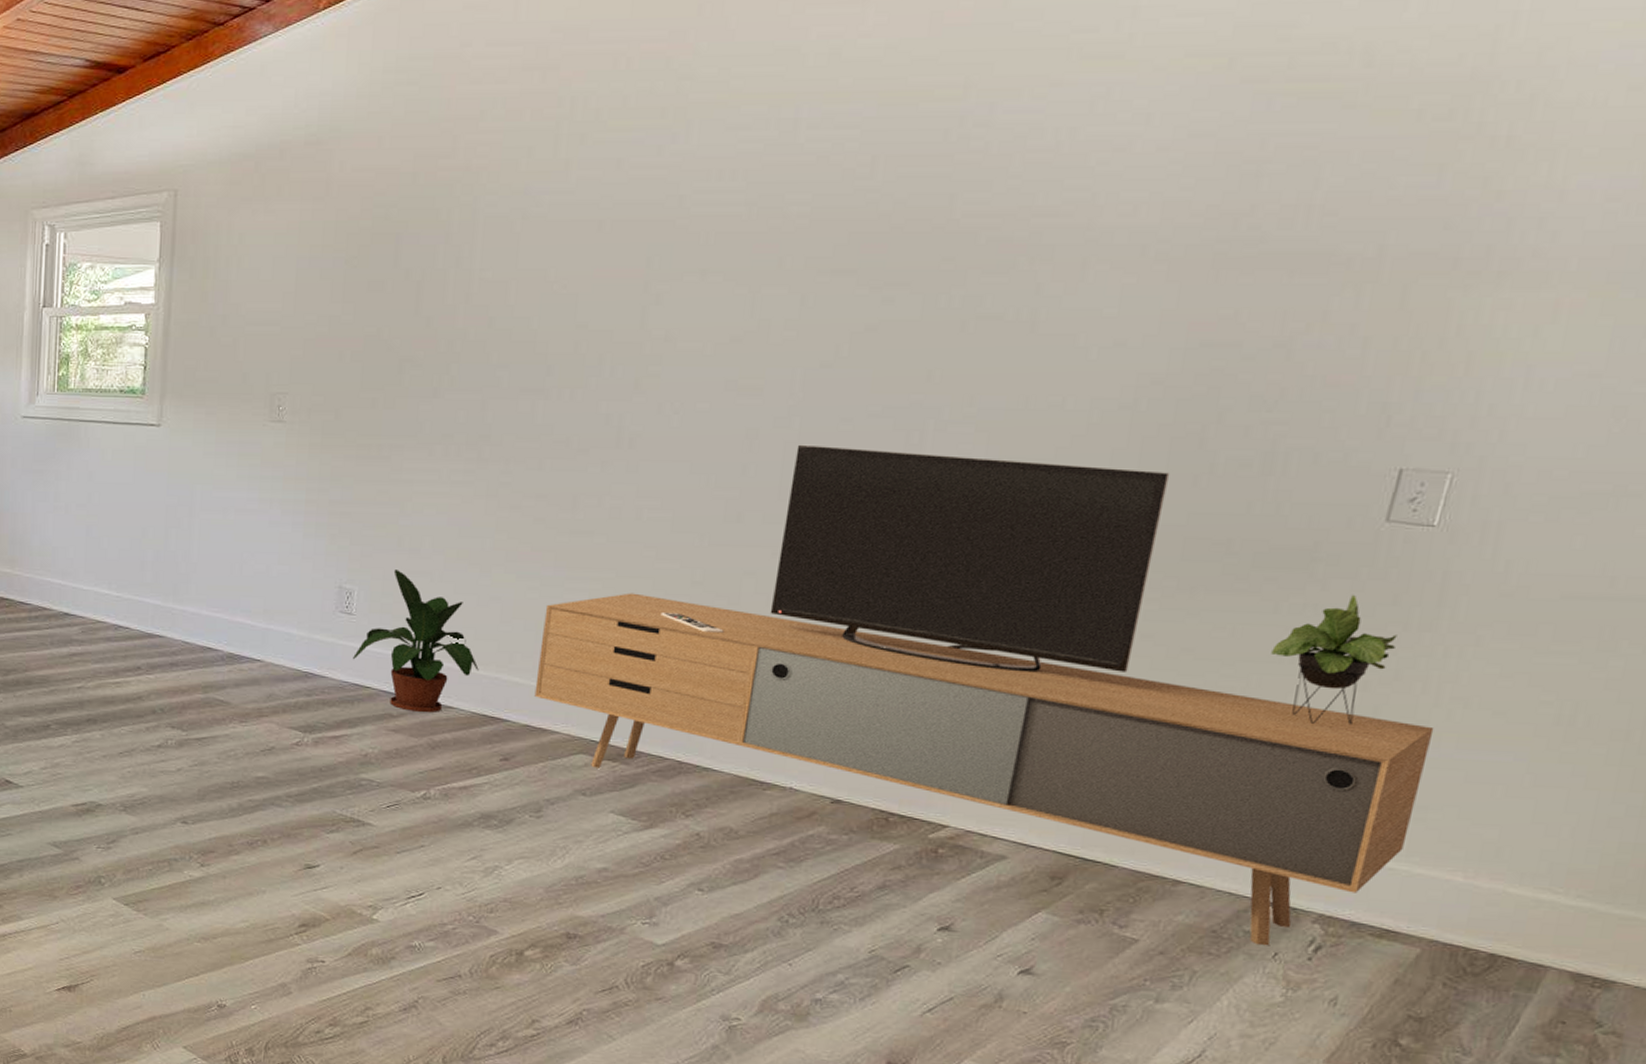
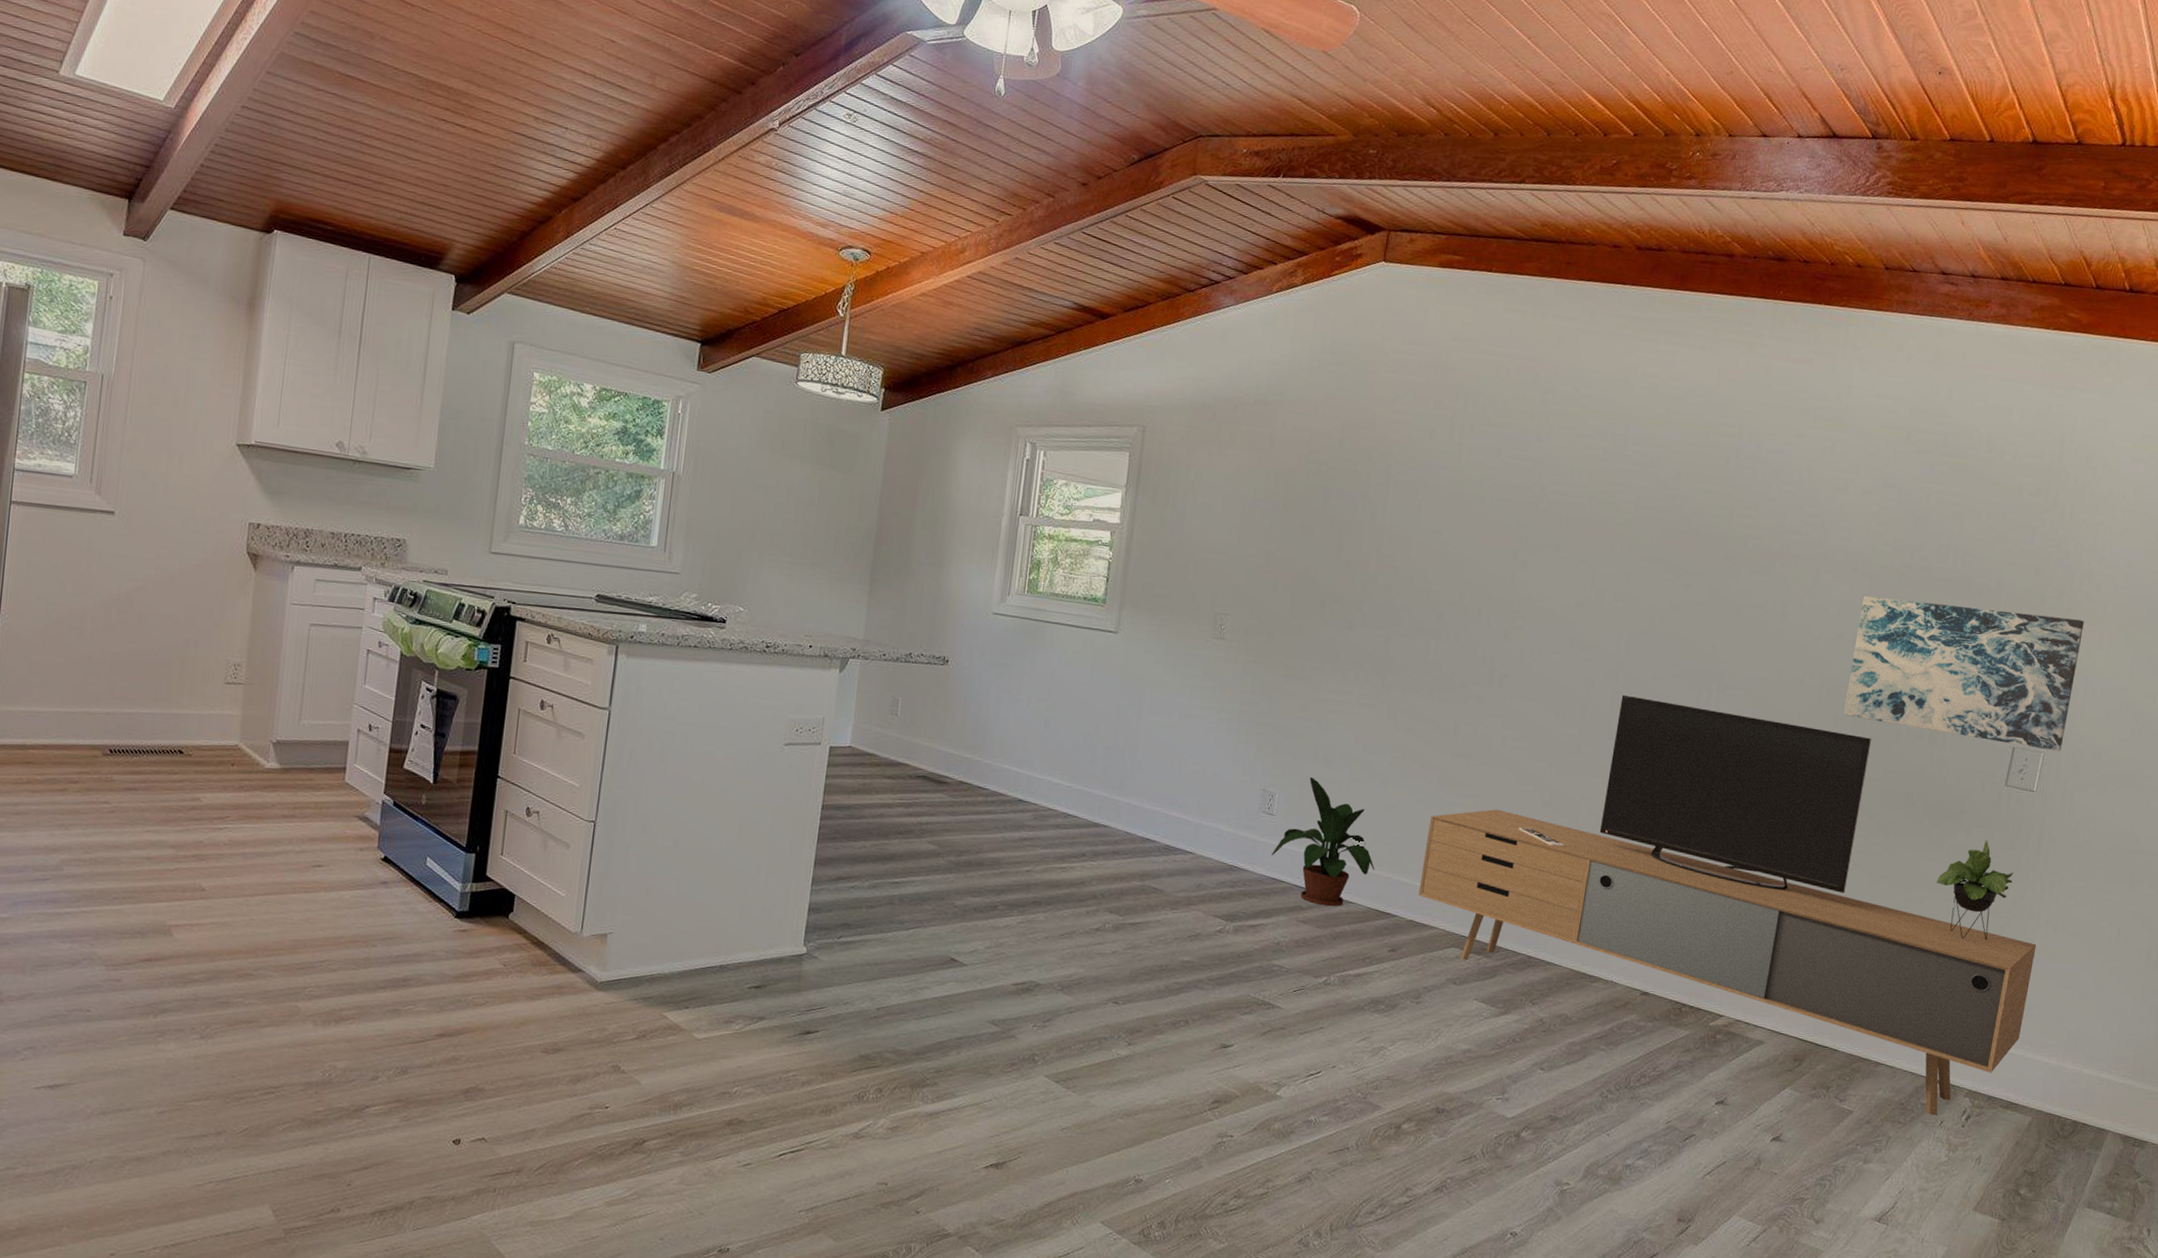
wall art: none [1124,285,1528,470] -> present [1843,596,2084,752]

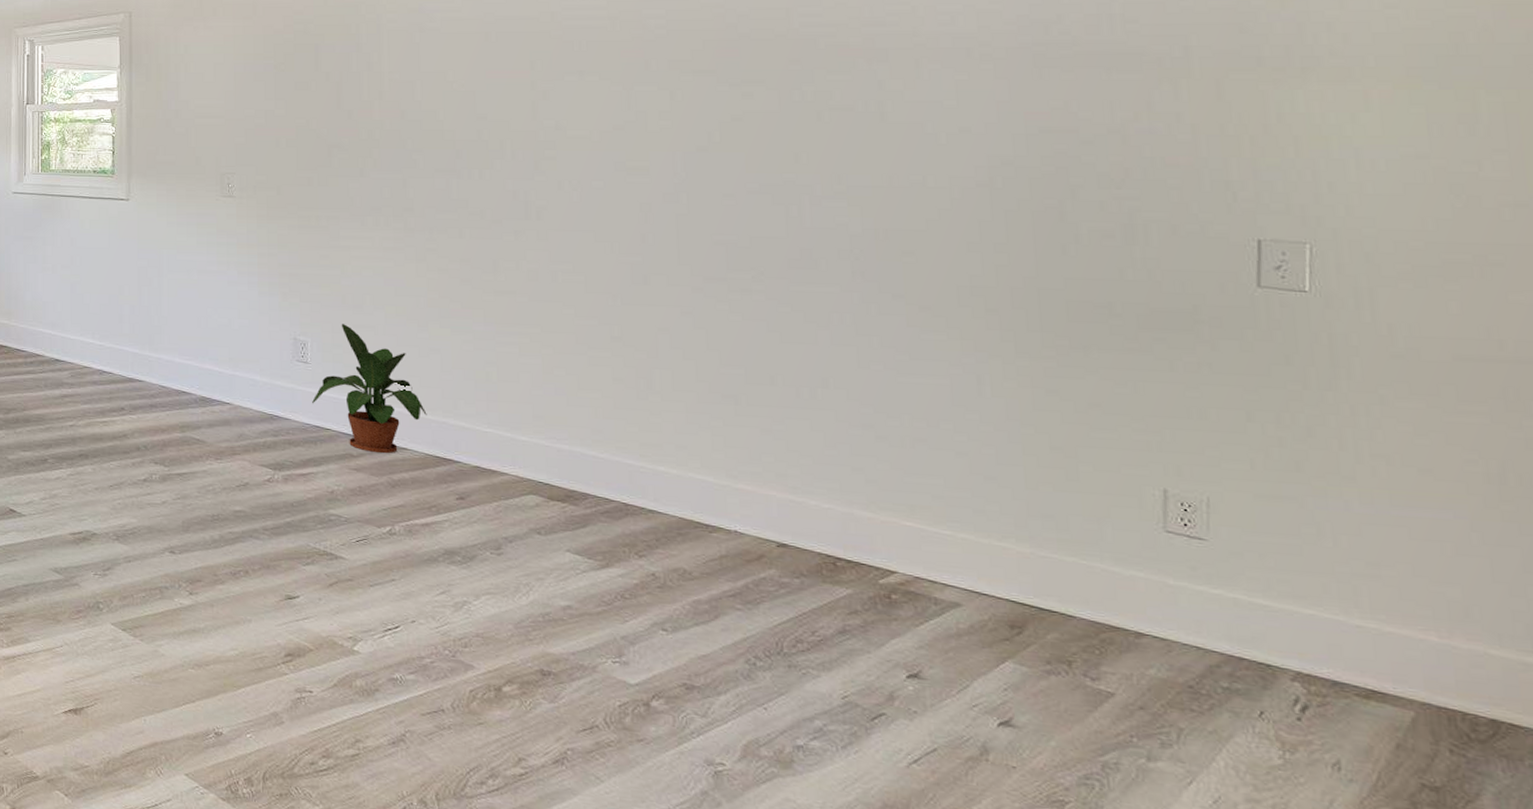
media console: present [1418,694,2037,1116] -> none [480,216,1366,704]
wall art: present [1843,596,2084,752] -> none [987,80,1339,241]

